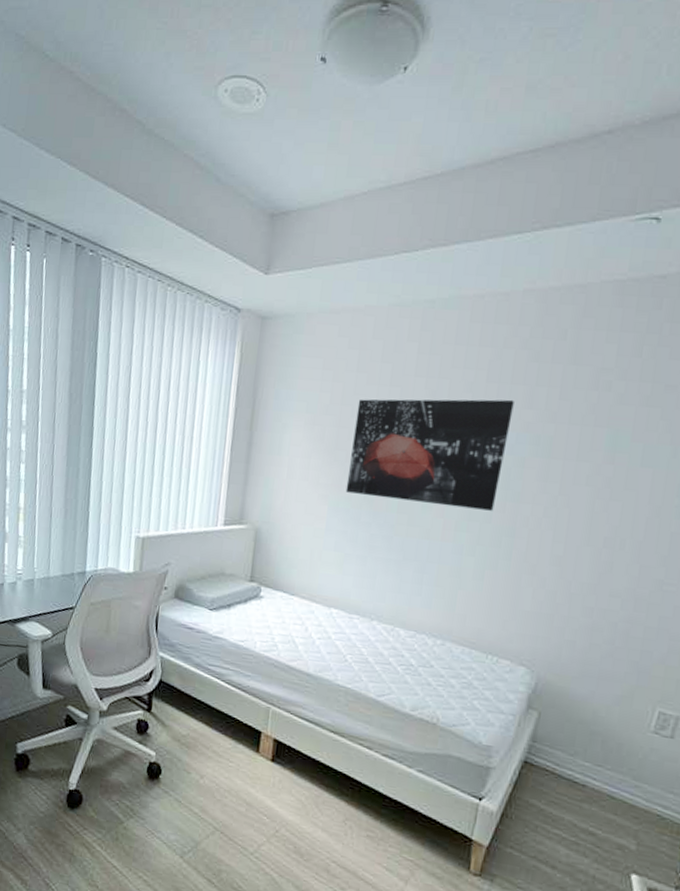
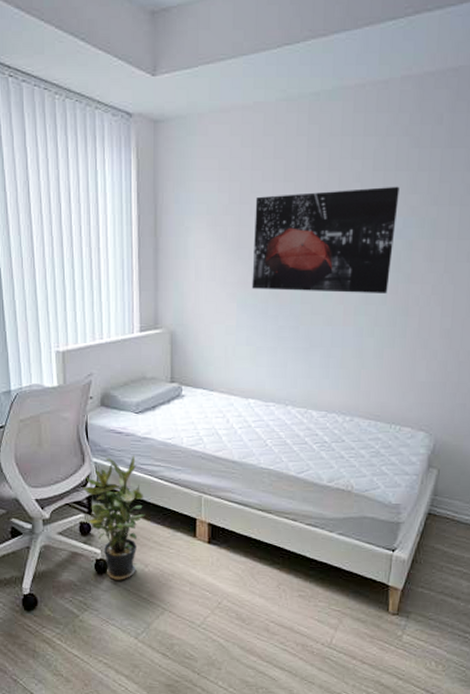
potted plant: none [145,654,208,790] -> present [83,455,145,581]

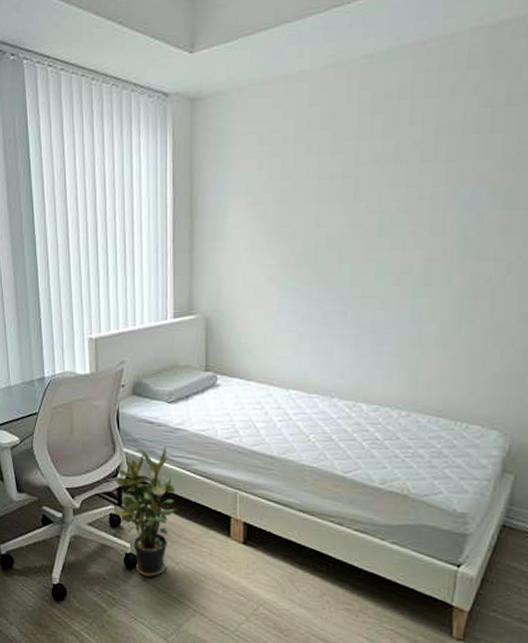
wall art: present [251,186,399,293] -> none [294,151,467,273]

